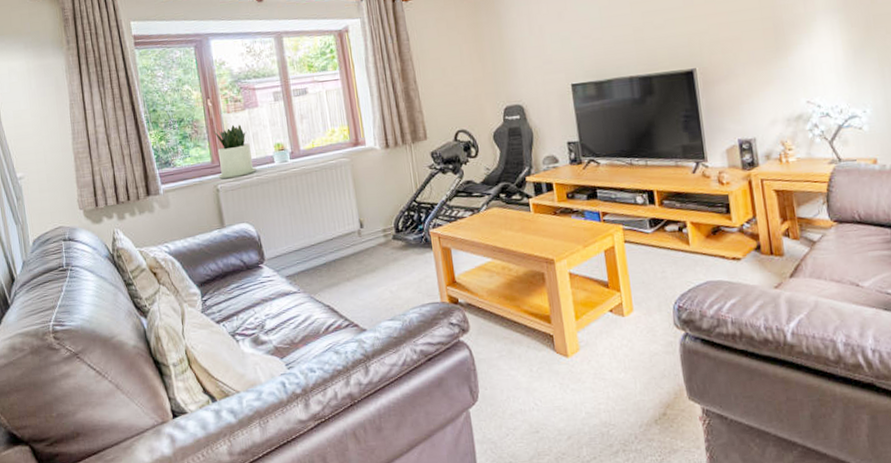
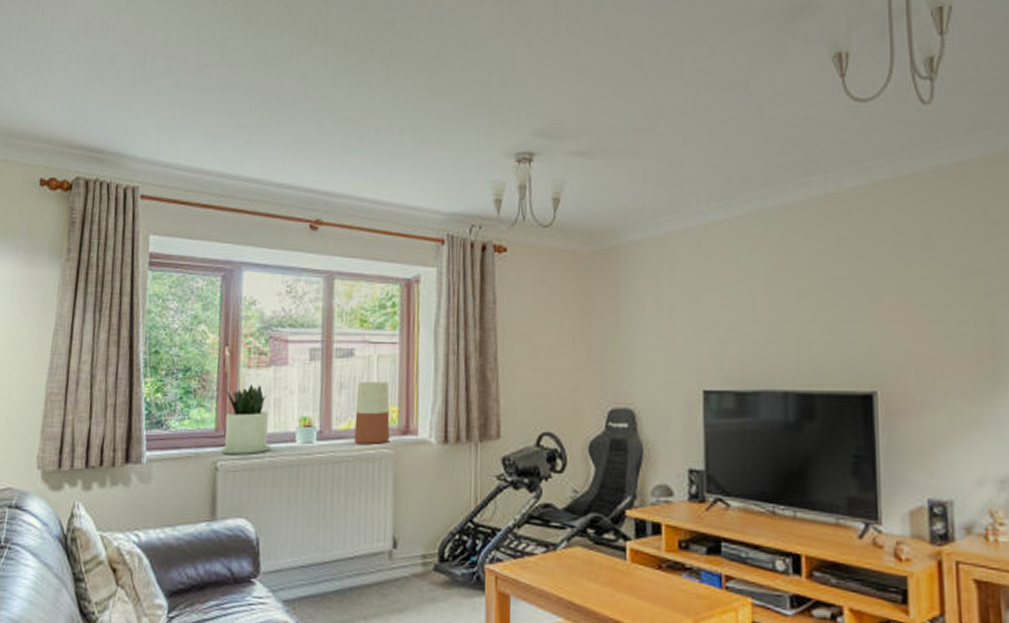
vase: none [313,109,346,158] -> present [354,381,391,446]

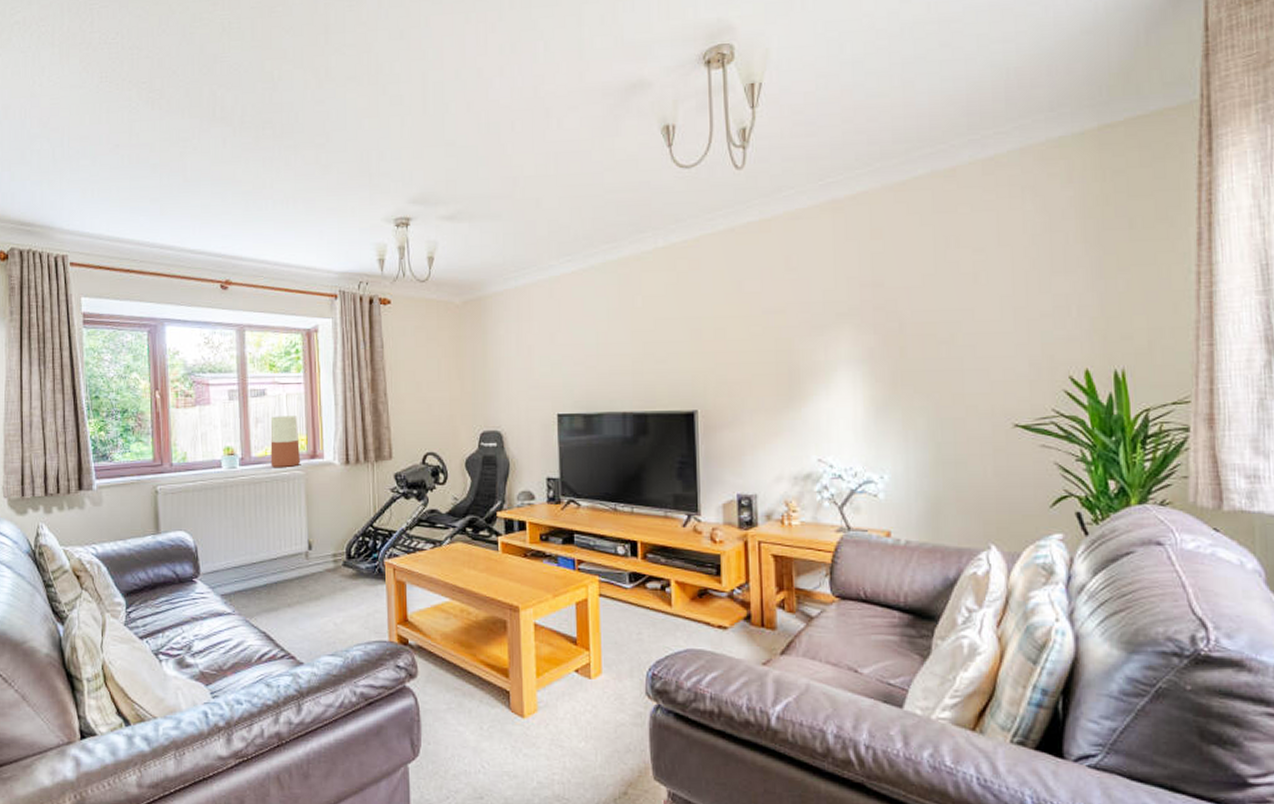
planter: present [220,385,272,455] -> none [158,422,202,480]

